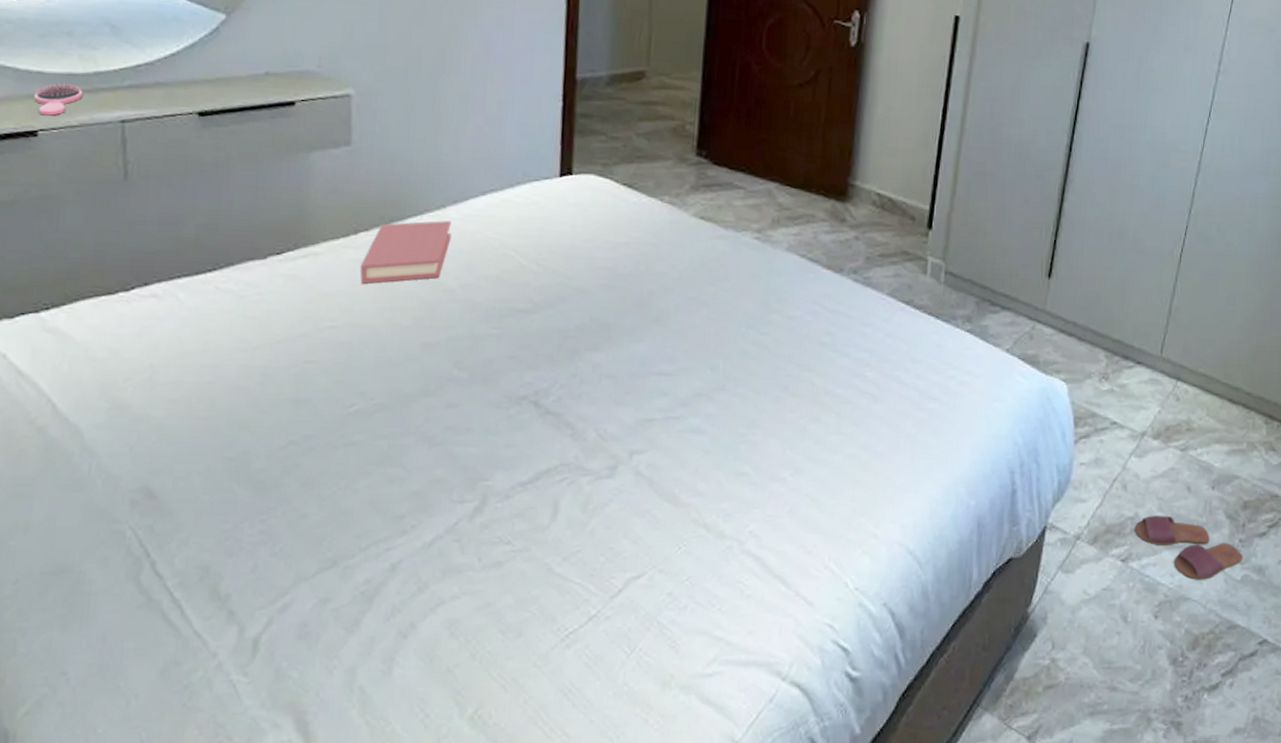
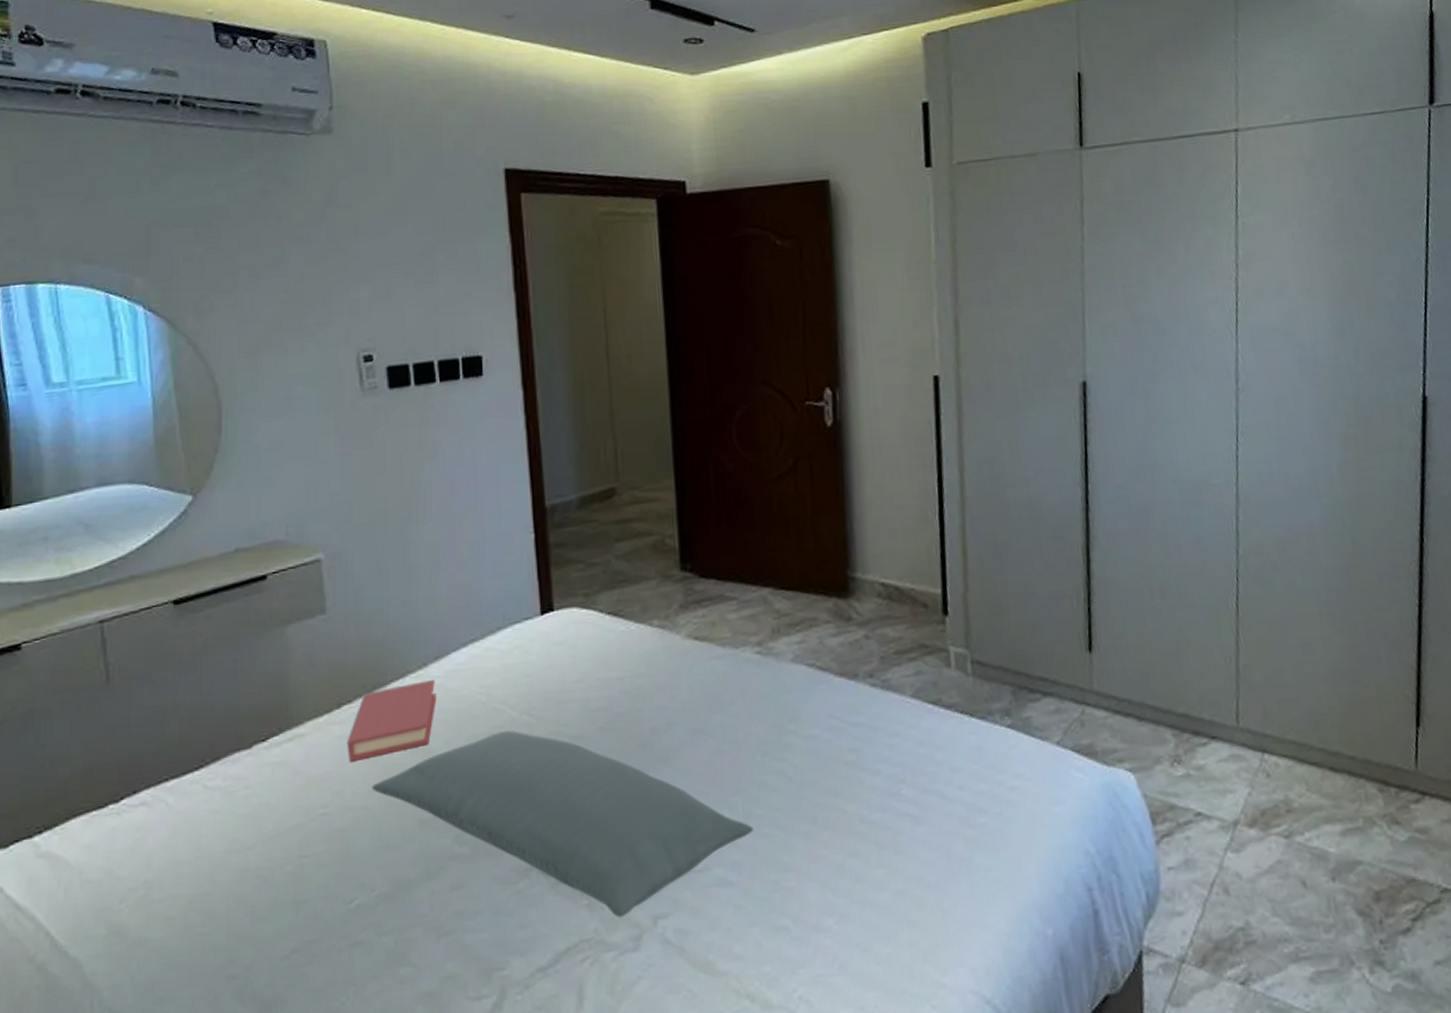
hairbrush: present [34,83,84,116] -> none [16,590,62,627]
pillow: none [380,276,731,449] -> present [371,730,754,918]
slippers: present [1135,515,1243,580] -> none [1248,920,1390,998]

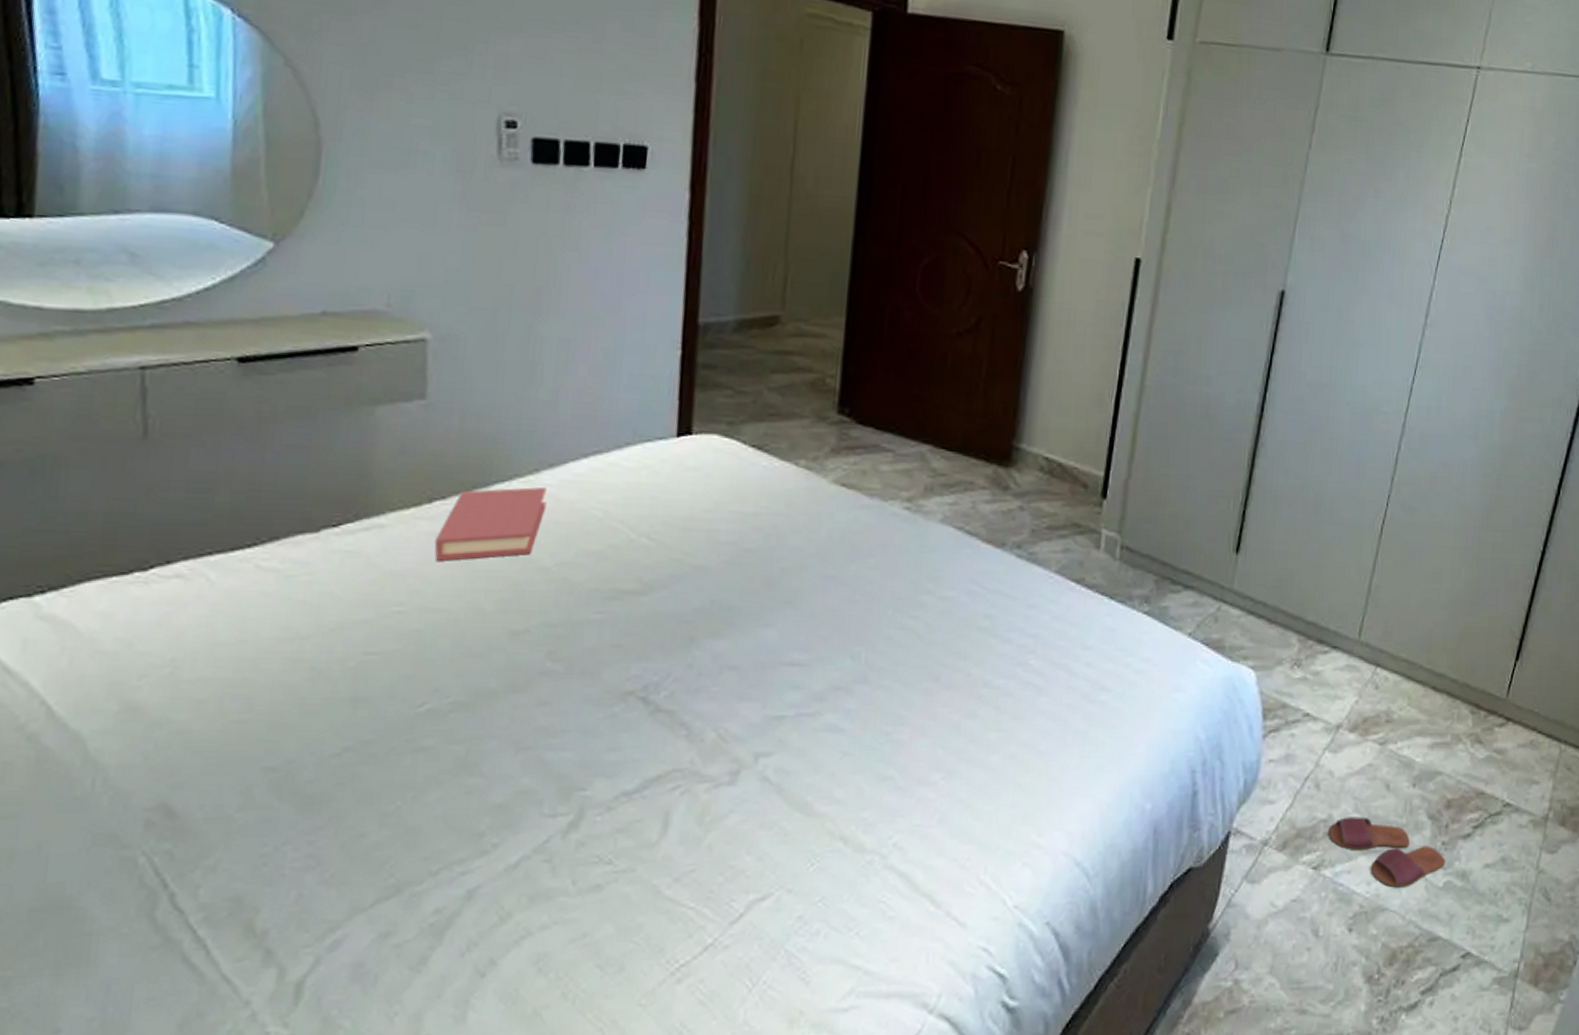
pillow: present [371,730,754,918] -> none [458,551,874,751]
slippers: none [1248,920,1390,998] -> present [1328,817,1446,888]

